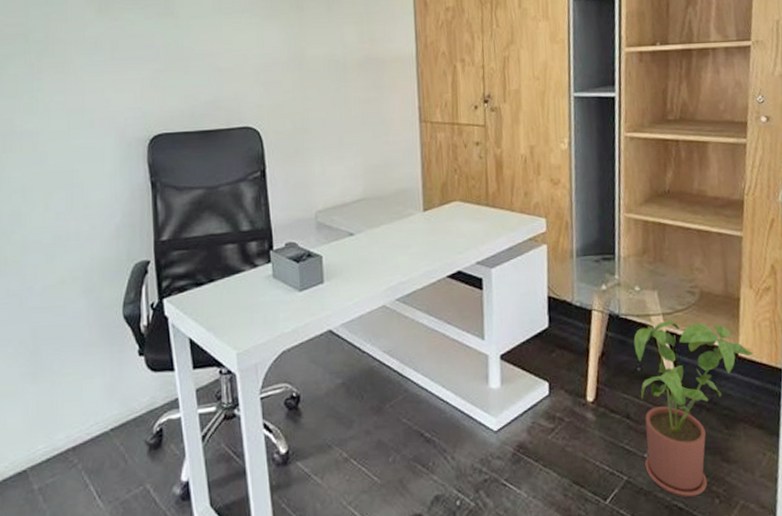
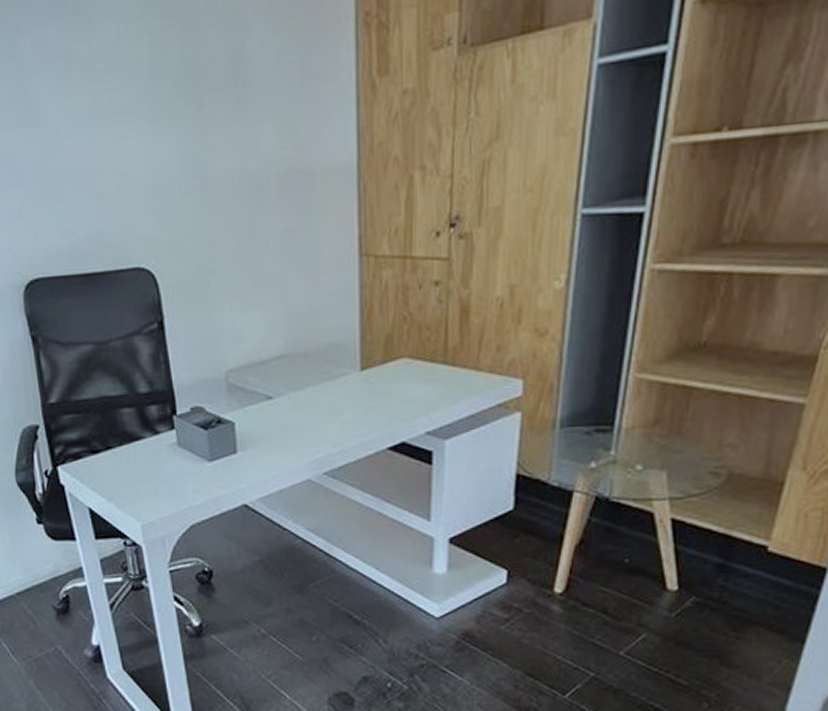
house plant: present [633,320,753,498] -> none [618,507,789,700]

